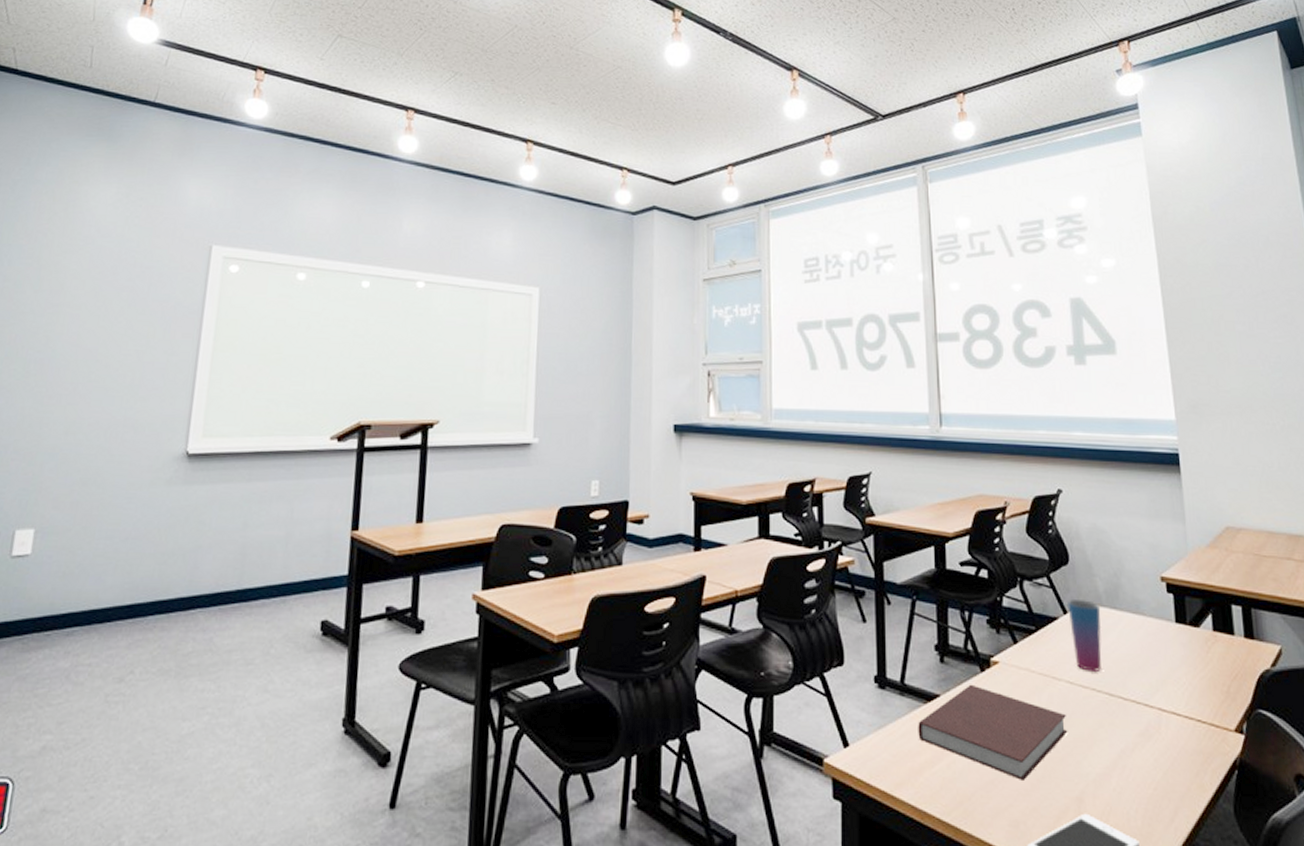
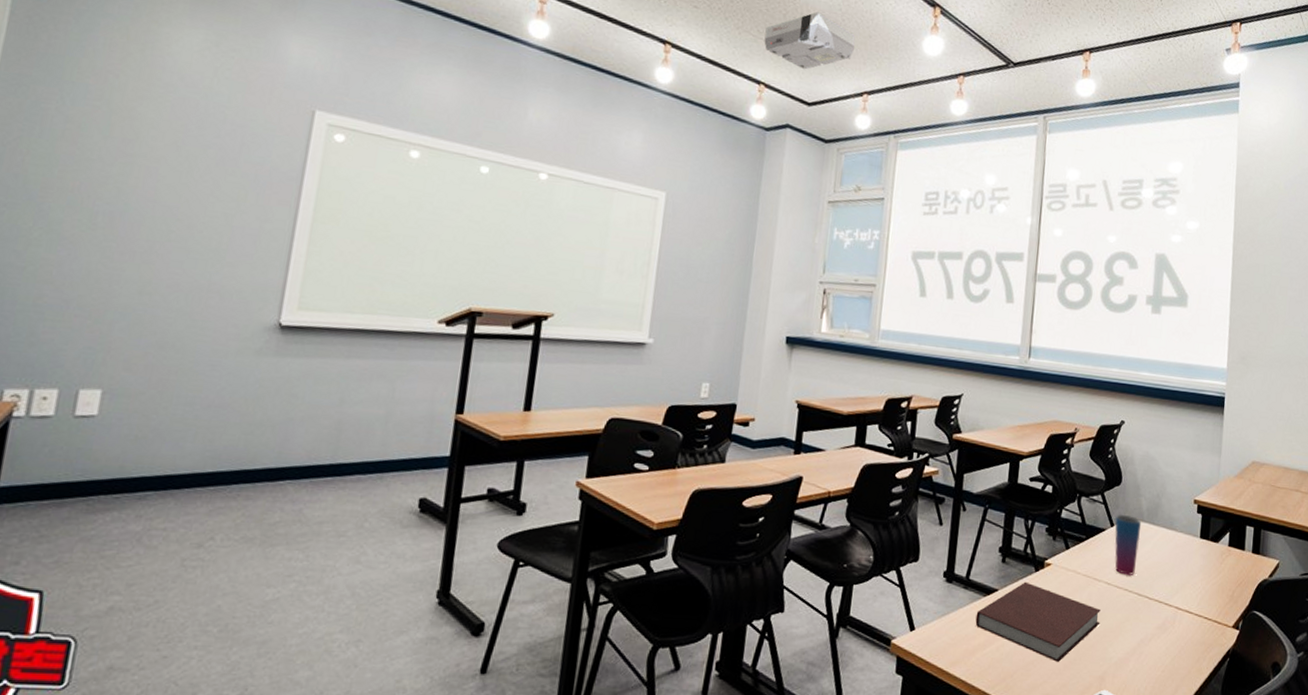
projector: none [623,92,715,150] -> present [764,11,856,70]

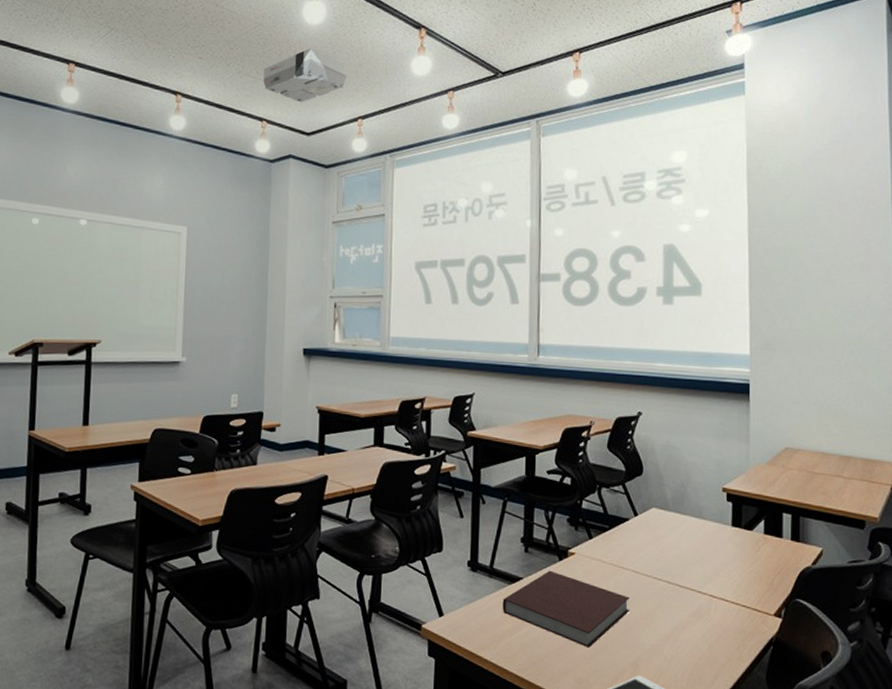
cup: present [1115,514,1142,576] -> none [638,503,667,565]

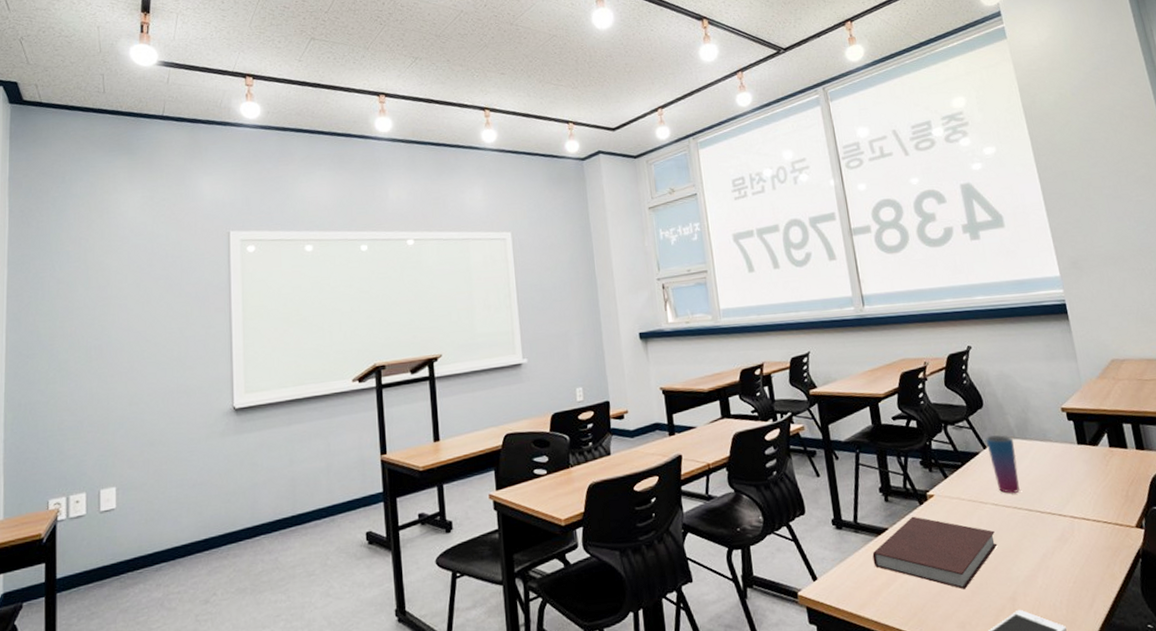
projector: present [263,48,347,103] -> none [563,51,642,102]
cup: none [638,503,667,565] -> present [985,434,1020,494]

